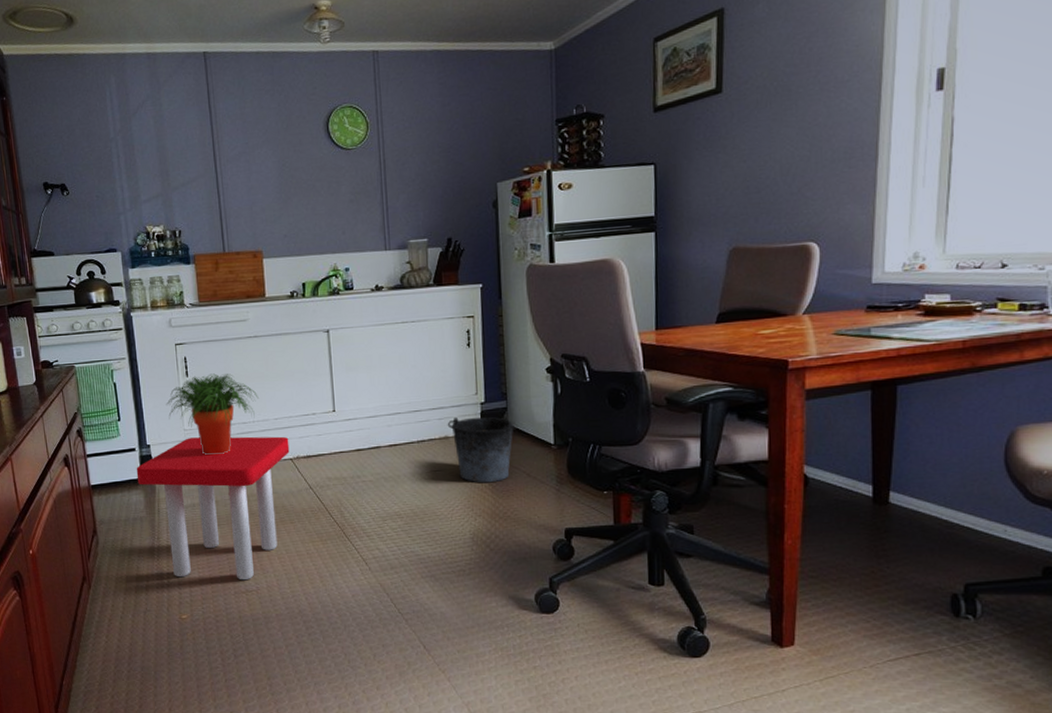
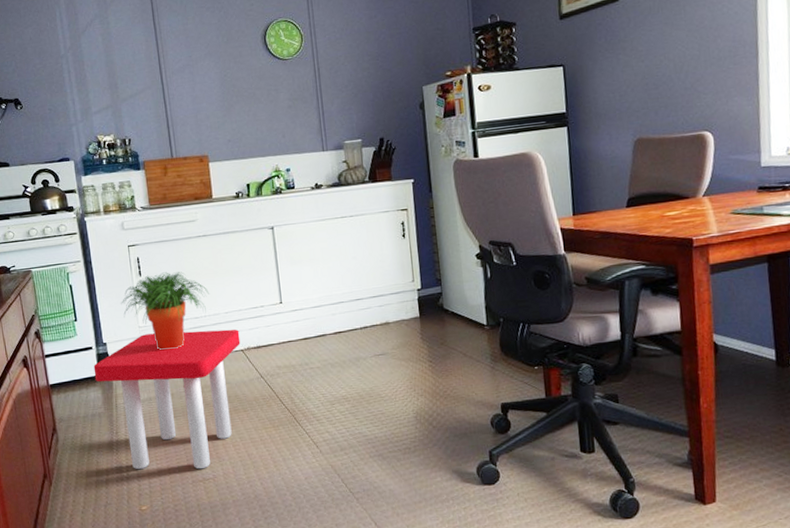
bucket: present [447,416,514,483] -> none [387,302,450,365]

